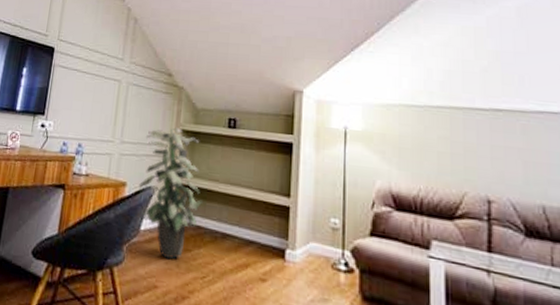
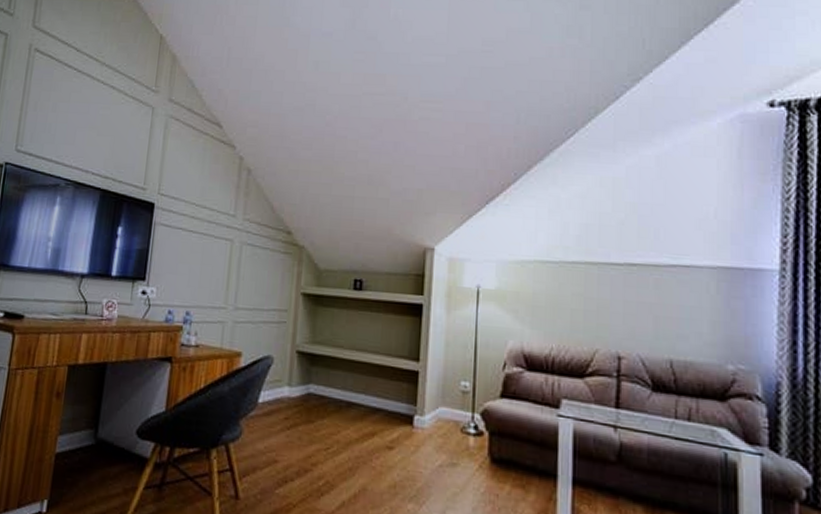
indoor plant: present [139,127,204,260] -> none [256,291,327,432]

